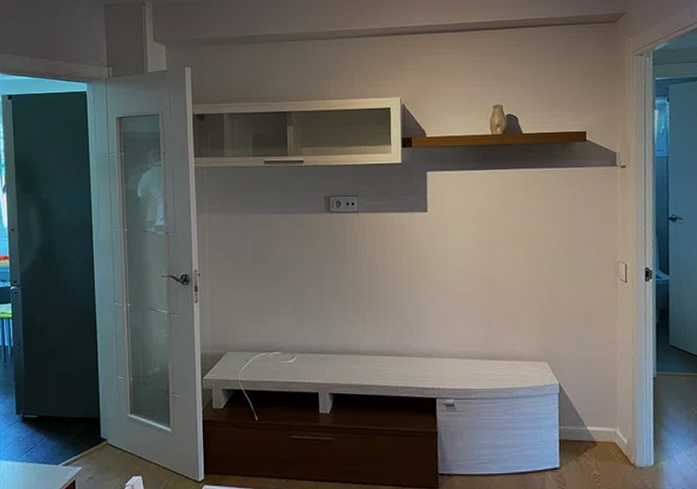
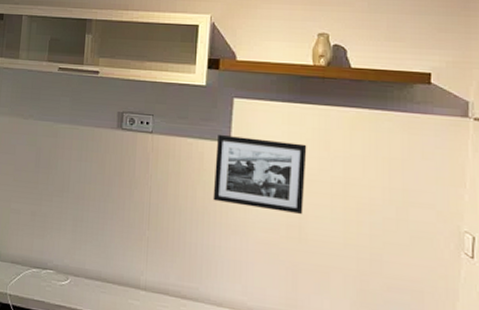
picture frame: none [415,205,493,268] -> present [213,134,307,215]

